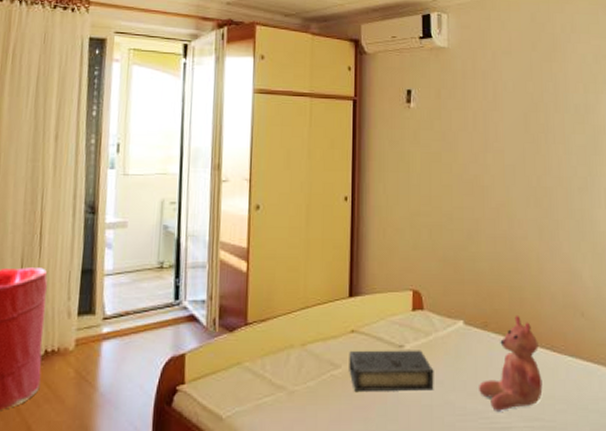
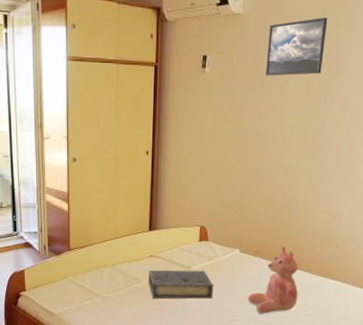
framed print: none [477,52,540,113] -> present [265,17,328,76]

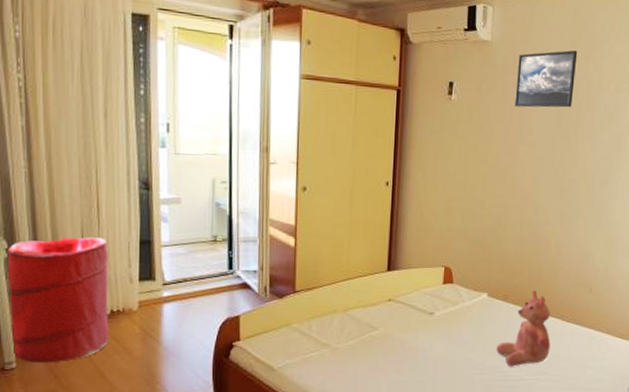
book: present [148,269,214,299] -> none [385,316,459,350]

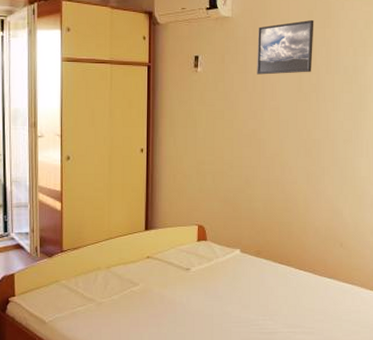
teddy bear: present [496,289,551,367] -> none [252,245,304,320]

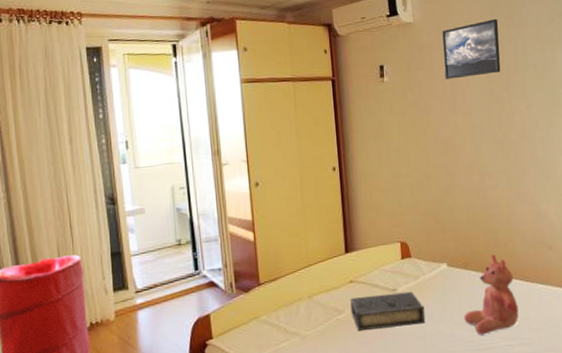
book: none [145,272,215,304] -> present [350,291,426,331]
teddy bear: none [252,245,304,320] -> present [464,253,519,335]

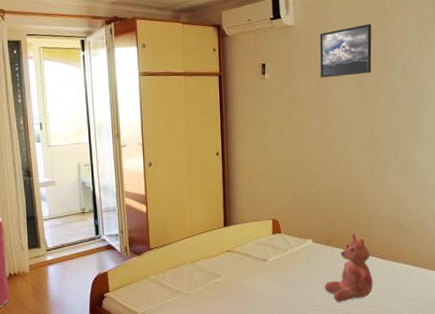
book: present [350,291,426,331] -> none [226,262,291,292]

